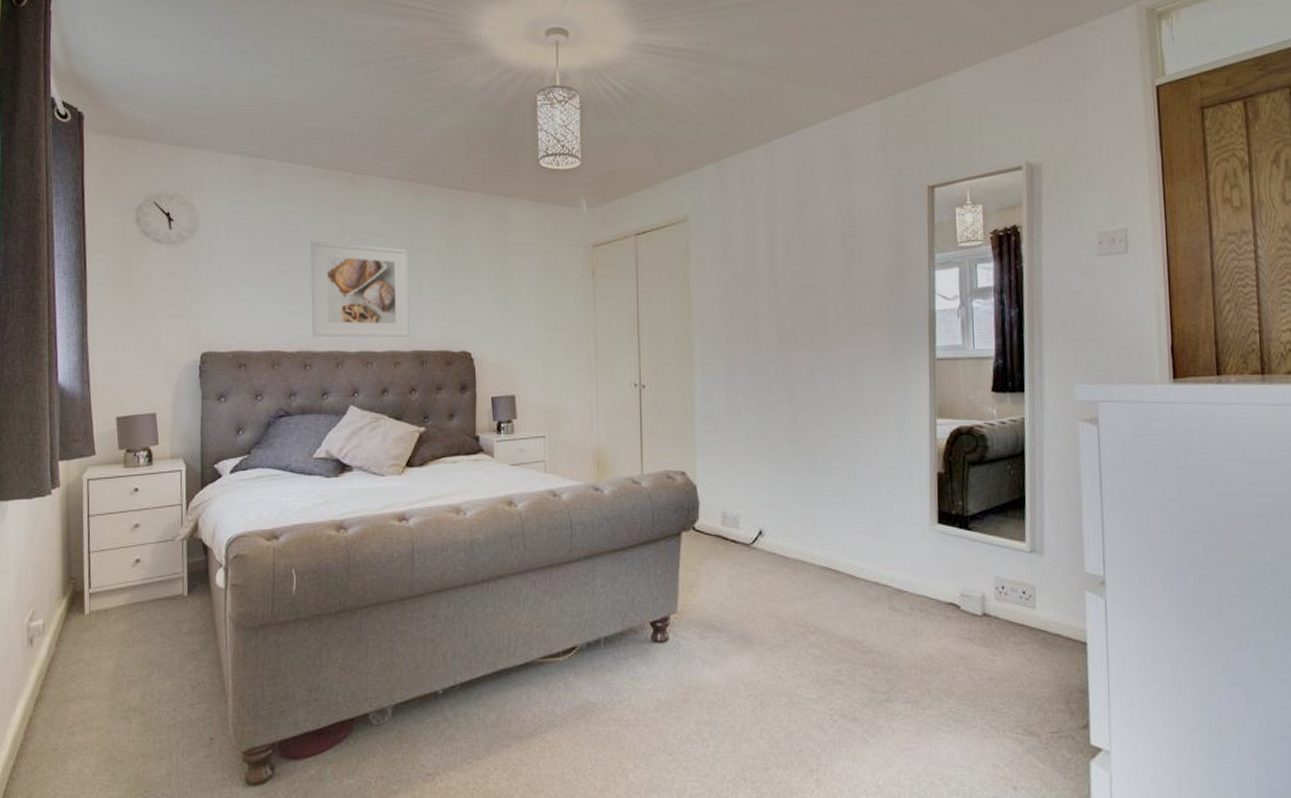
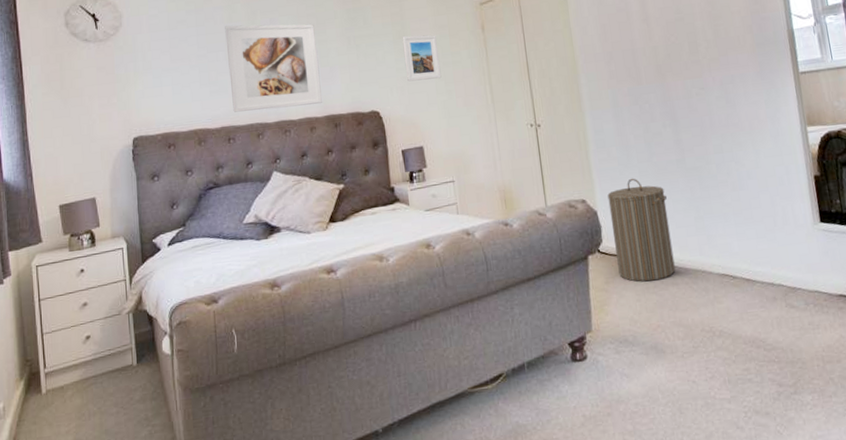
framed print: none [503,273,543,324] -> present [402,35,442,82]
laundry hamper: none [710,454,774,566] -> present [607,178,676,282]

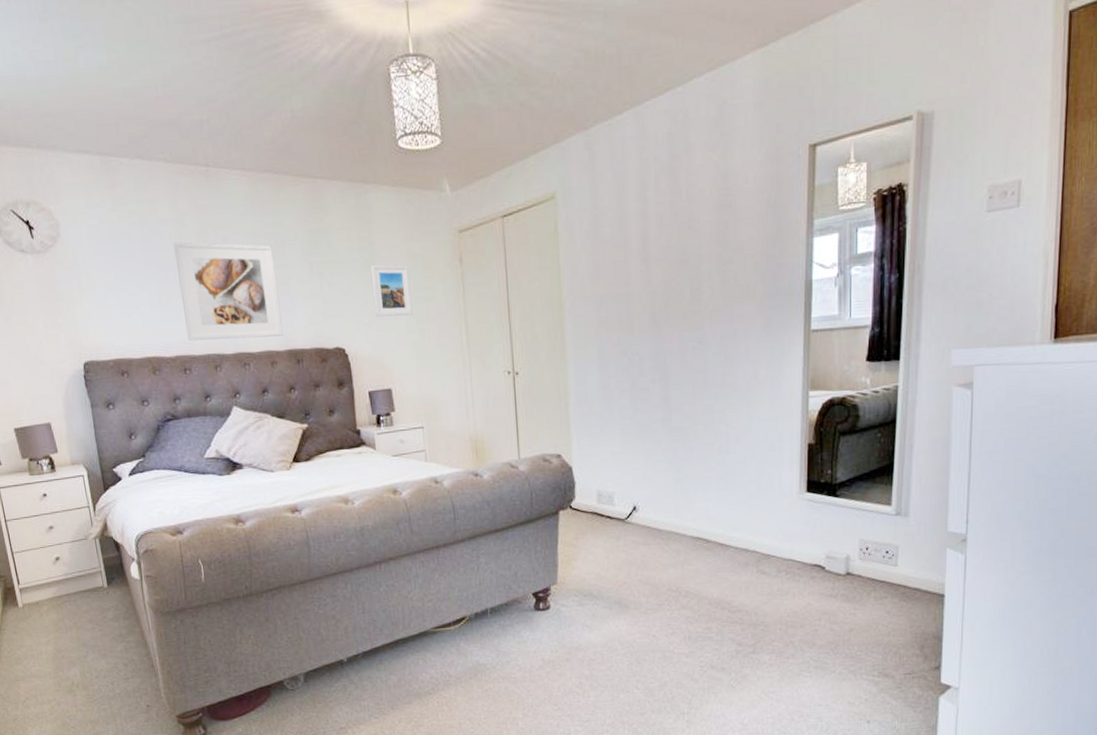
laundry hamper: present [607,178,676,282] -> none [585,435,648,540]

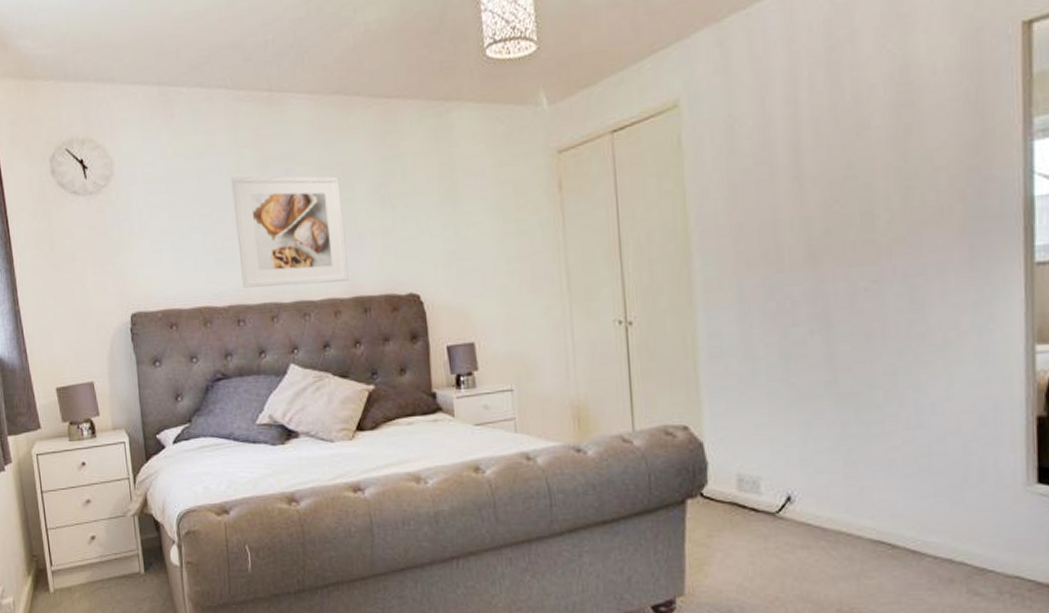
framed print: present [370,264,413,317] -> none [451,194,502,257]

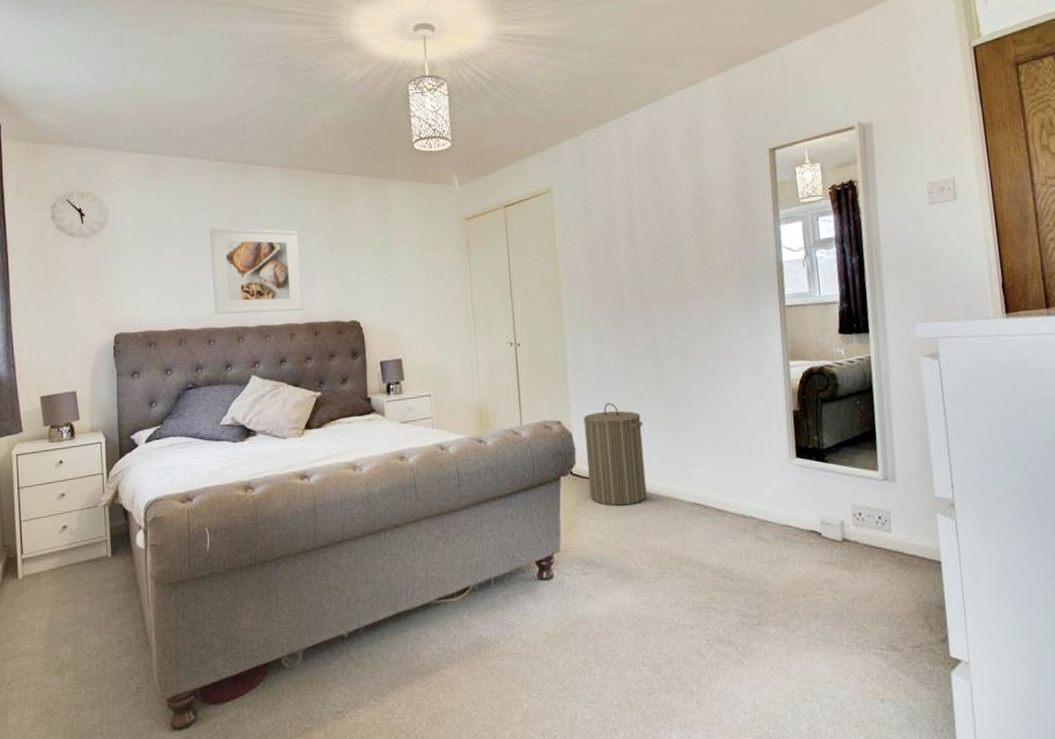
laundry hamper: none [720,401,808,540] -> present [583,402,647,506]

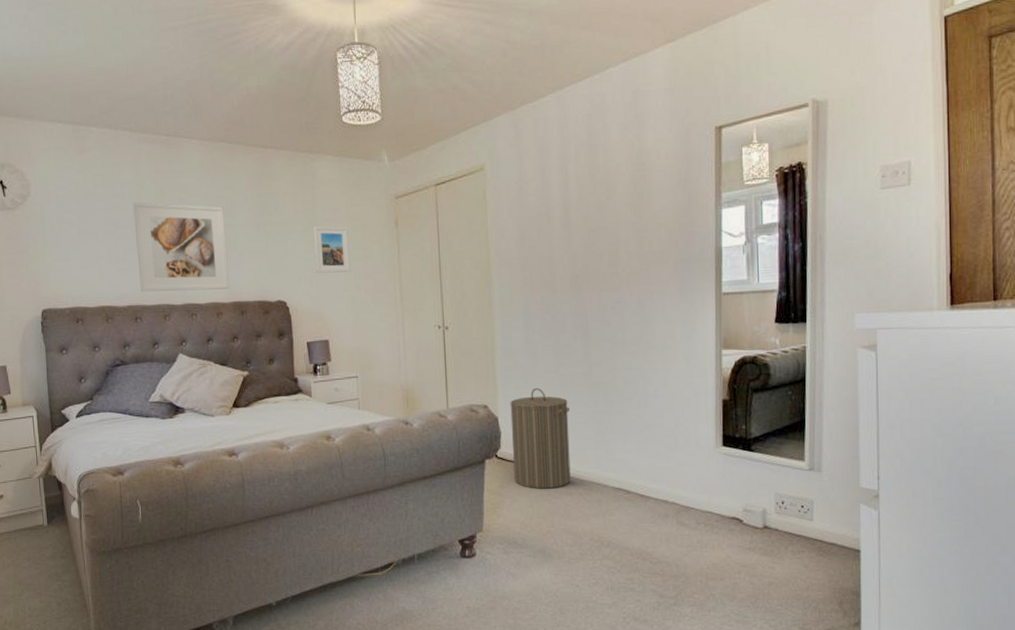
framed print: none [386,247,424,293] -> present [313,225,351,273]

